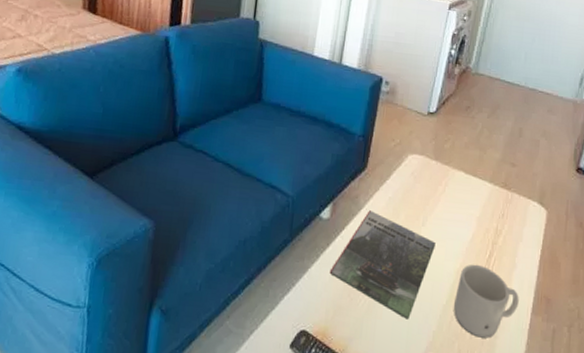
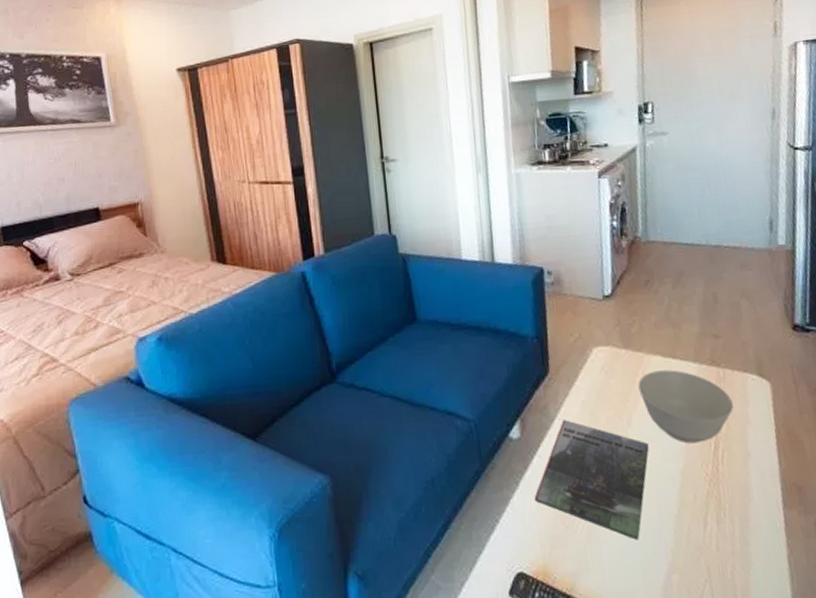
bowl: none [438,183,514,250] -> present [638,370,734,444]
mug: present [454,264,519,338] -> none [686,460,766,548]

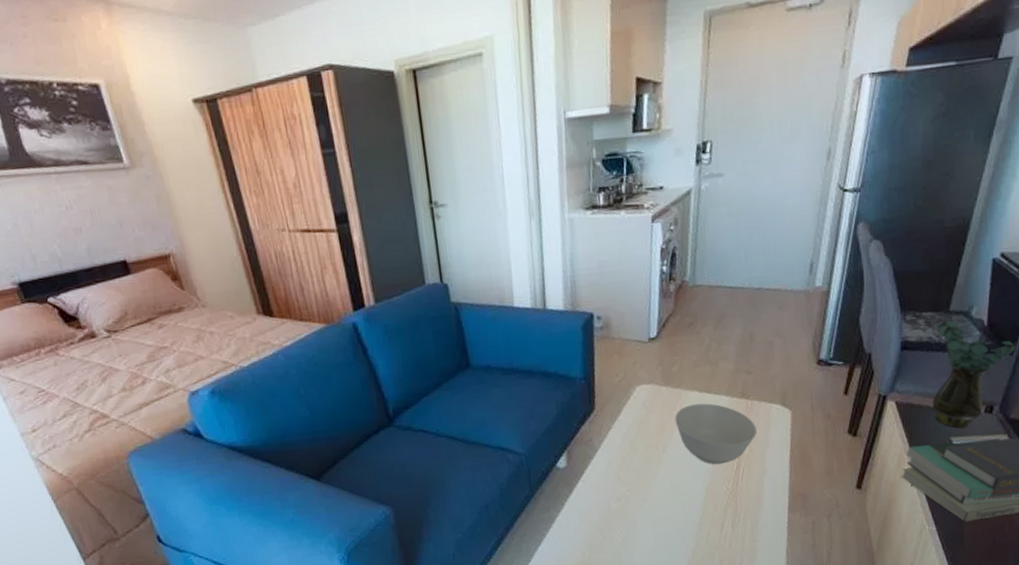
magazine: present [534,420,649,540] -> none [577,450,680,544]

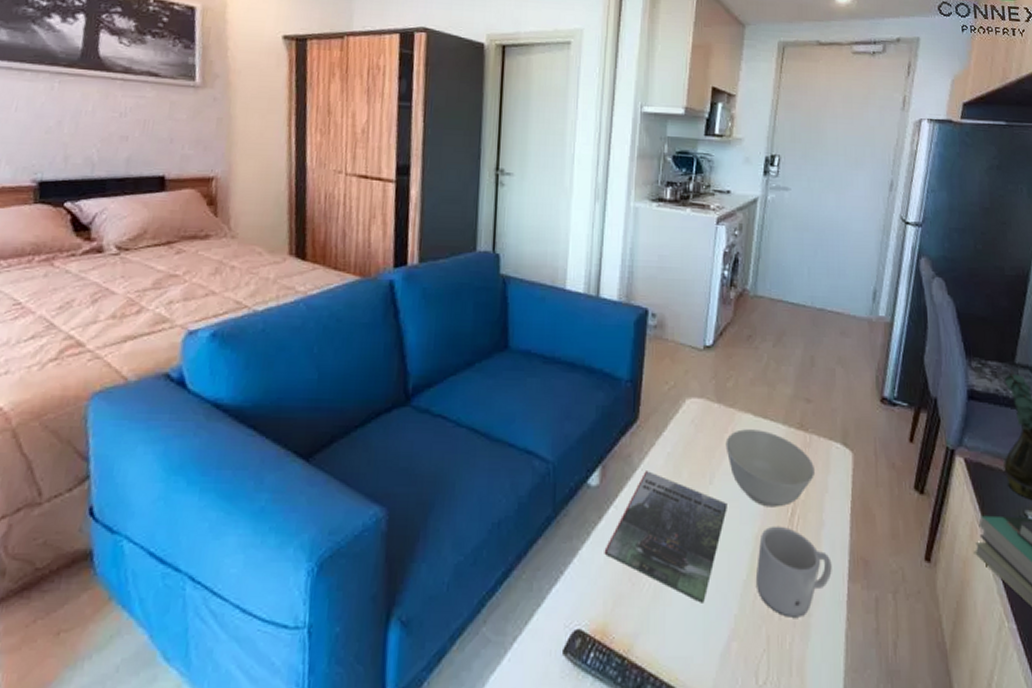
magazine: none [577,450,680,544] -> present [604,471,727,603]
mug: none [708,477,774,545] -> present [757,526,832,617]

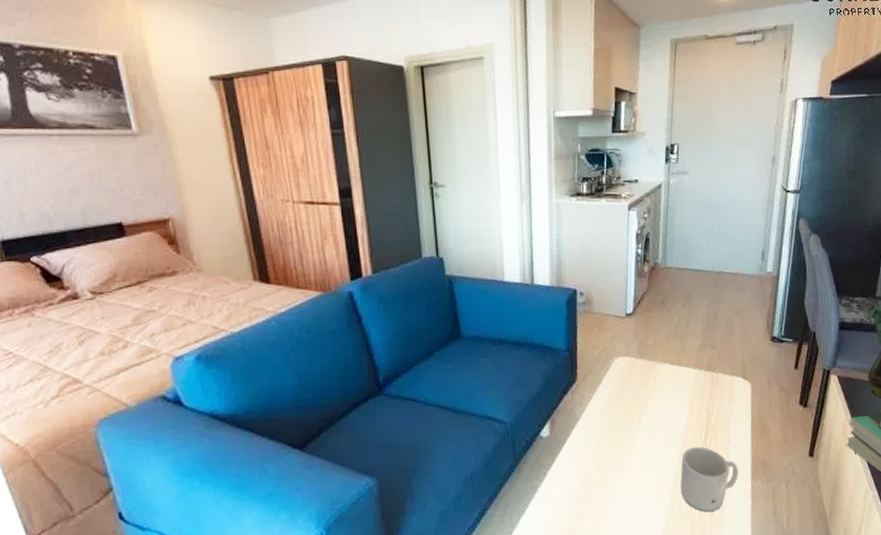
magazine: present [604,471,727,603] -> none [559,419,654,512]
bowl: present [725,429,816,507] -> none [649,375,722,434]

